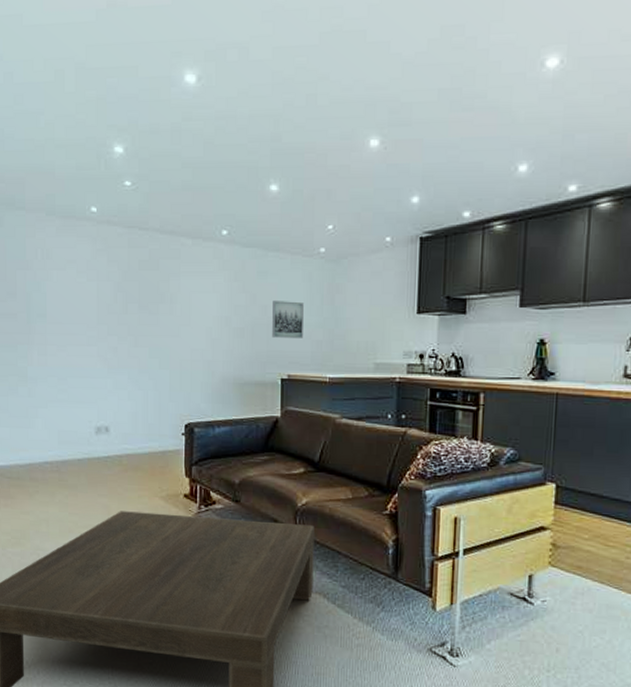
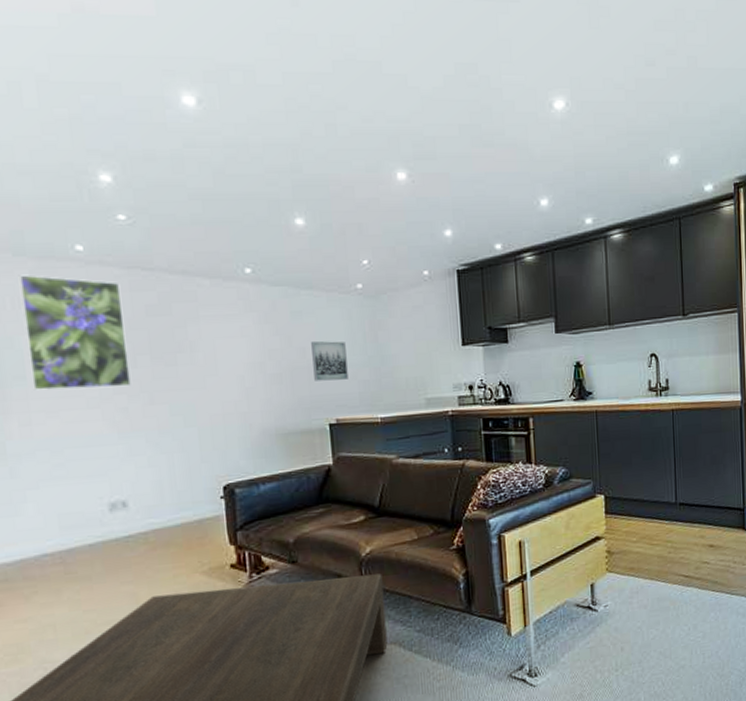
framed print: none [48,231,121,329] -> present [18,274,131,391]

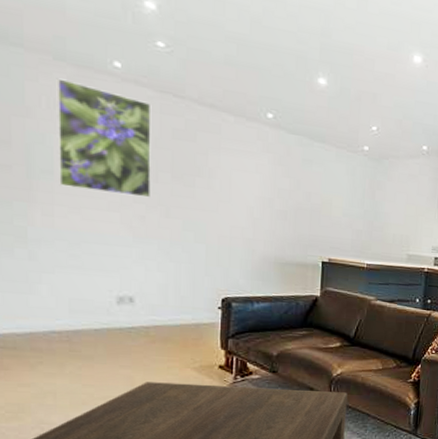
wall art: present [311,341,348,381] -> none [315,189,346,226]

